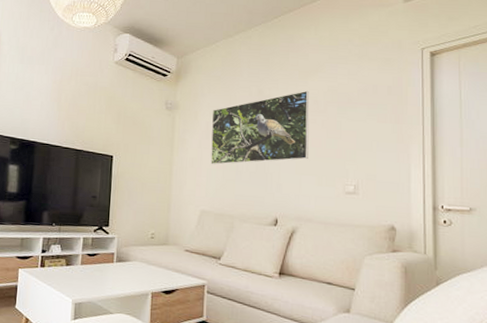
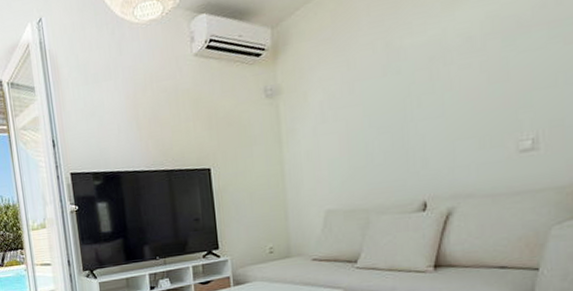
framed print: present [210,90,310,165] -> none [325,25,463,154]

